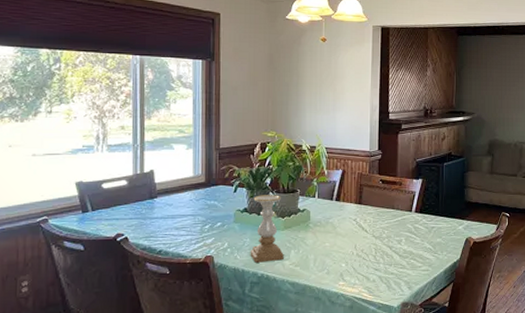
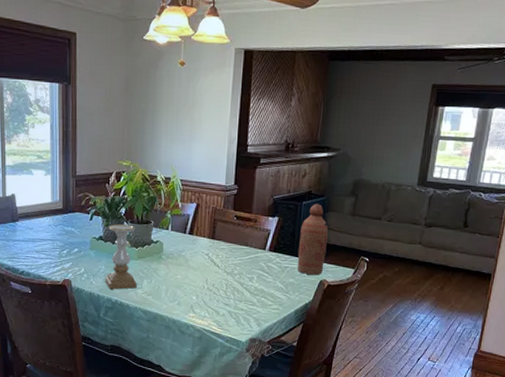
bottle: none [443,164,470,234] -> present [297,203,328,276]

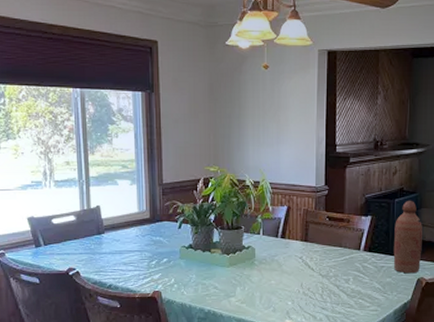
candle holder: present [105,224,137,289] -> none [196,231,230,299]

